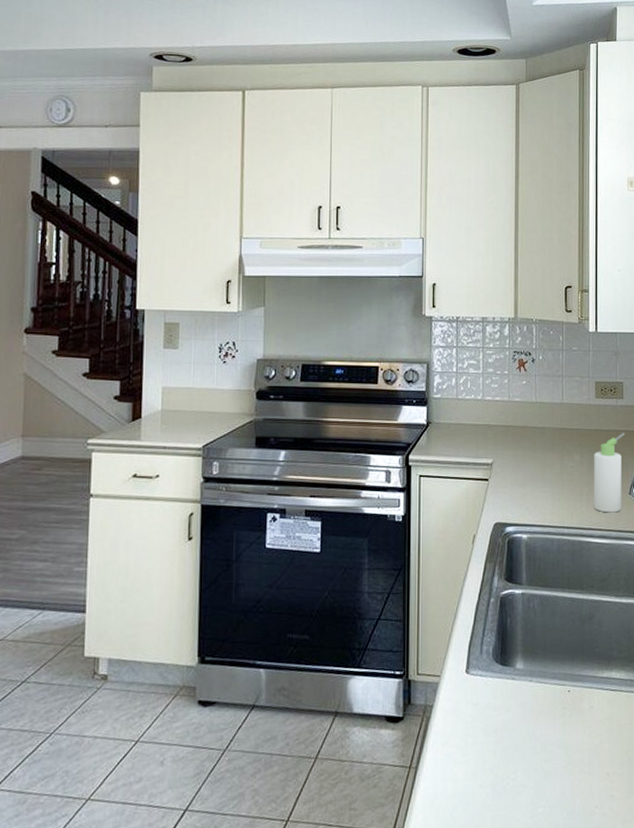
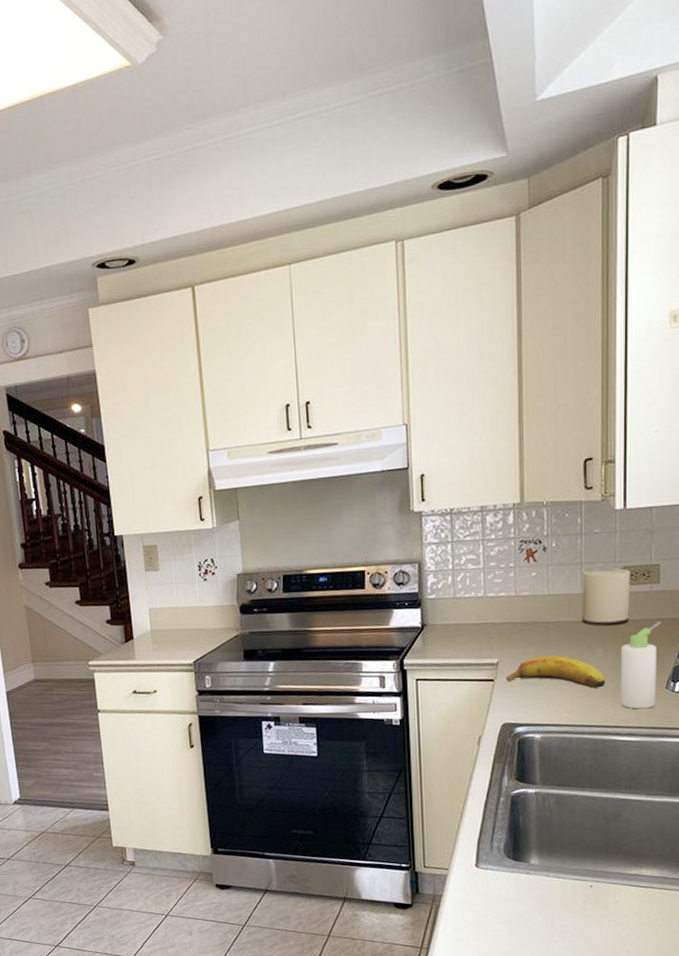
fruit: none [498,458,582,492] -> present [505,655,606,688]
pen holder: none [563,382,601,435] -> present [582,567,631,627]

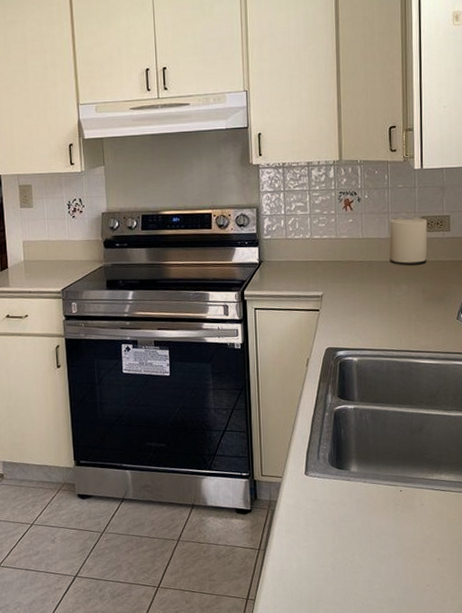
fruit: present [505,655,606,688] -> none [328,289,410,318]
bottle: present [620,620,662,709] -> none [420,262,453,337]

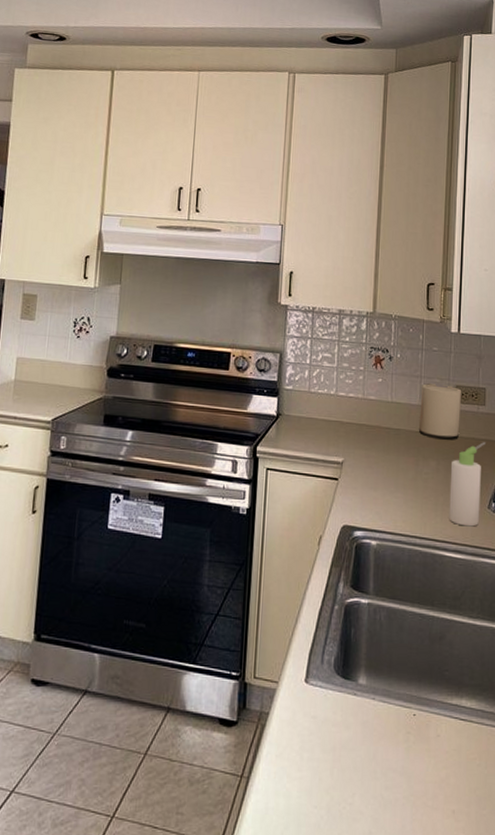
bottle: none [420,262,453,337] -> present [449,441,487,527]

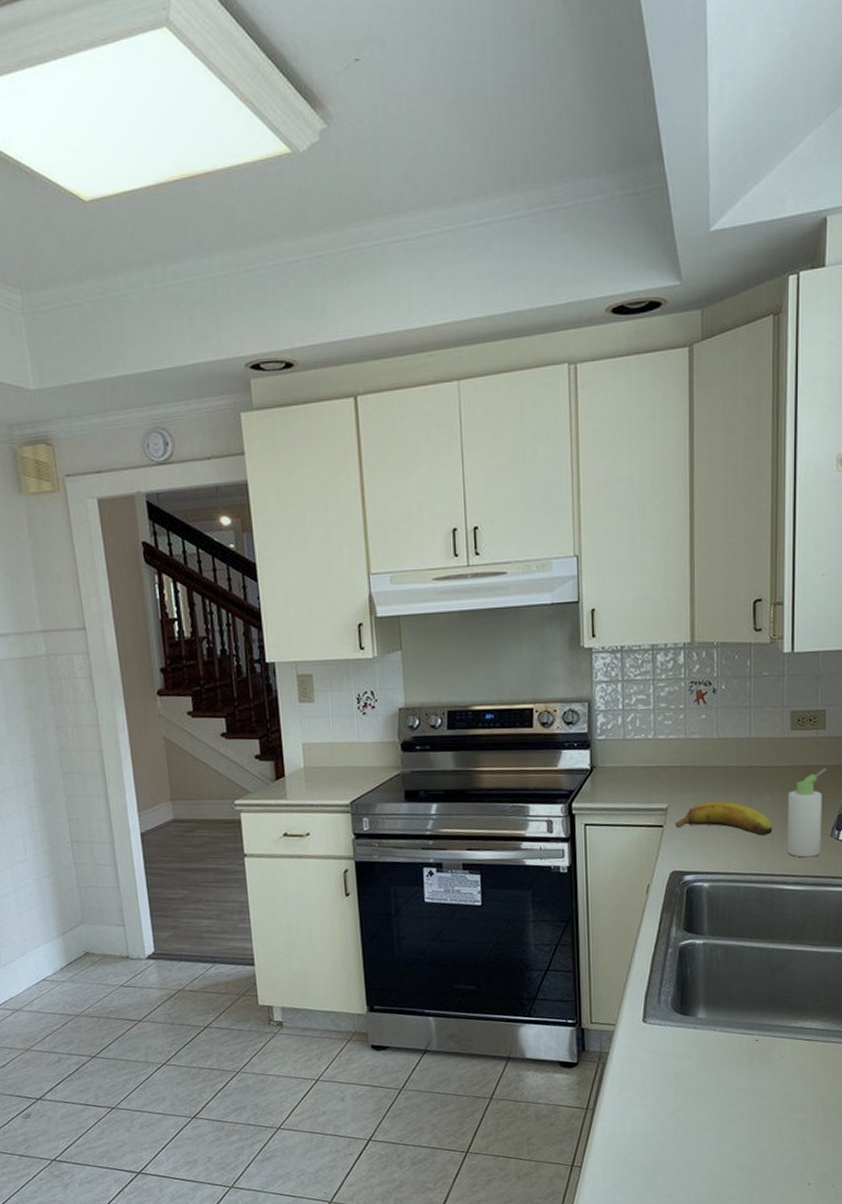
fruit: none [348,460,437,500] -> present [674,801,773,836]
pen holder: present [419,383,462,441] -> none [750,712,798,773]

